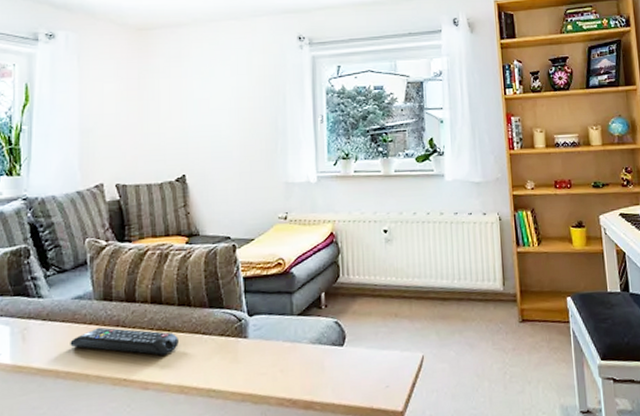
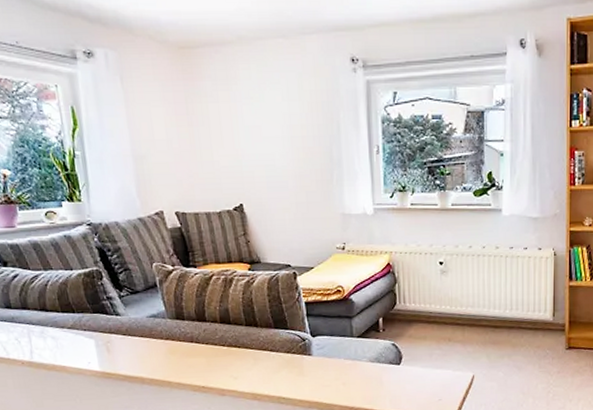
remote control: present [70,327,179,355] -> none [150,342,249,368]

